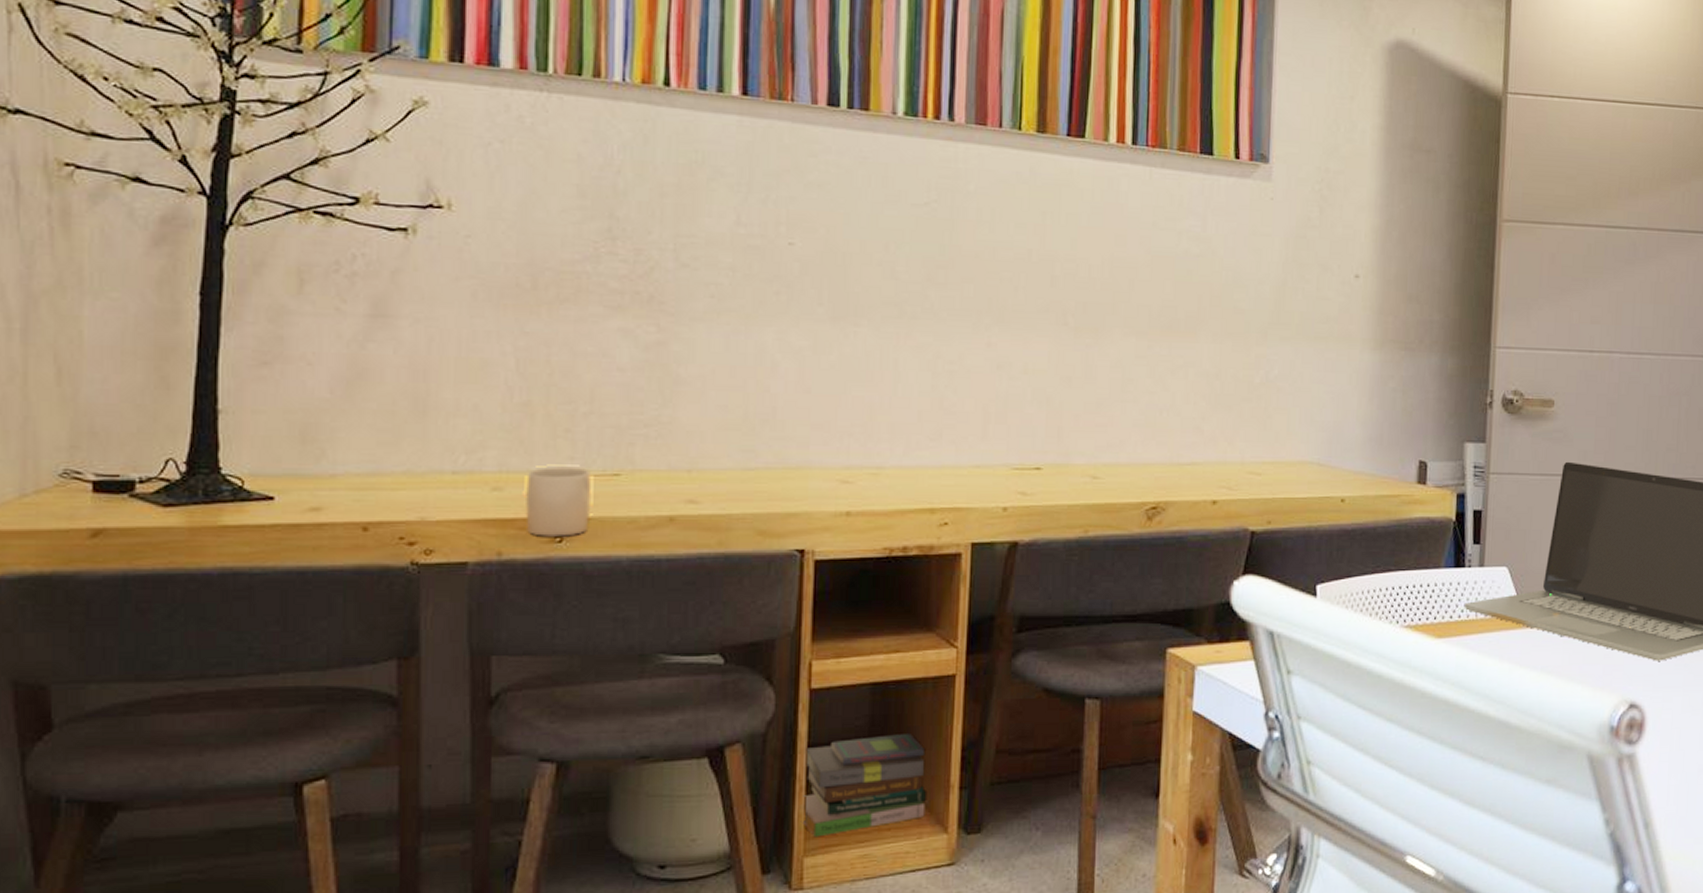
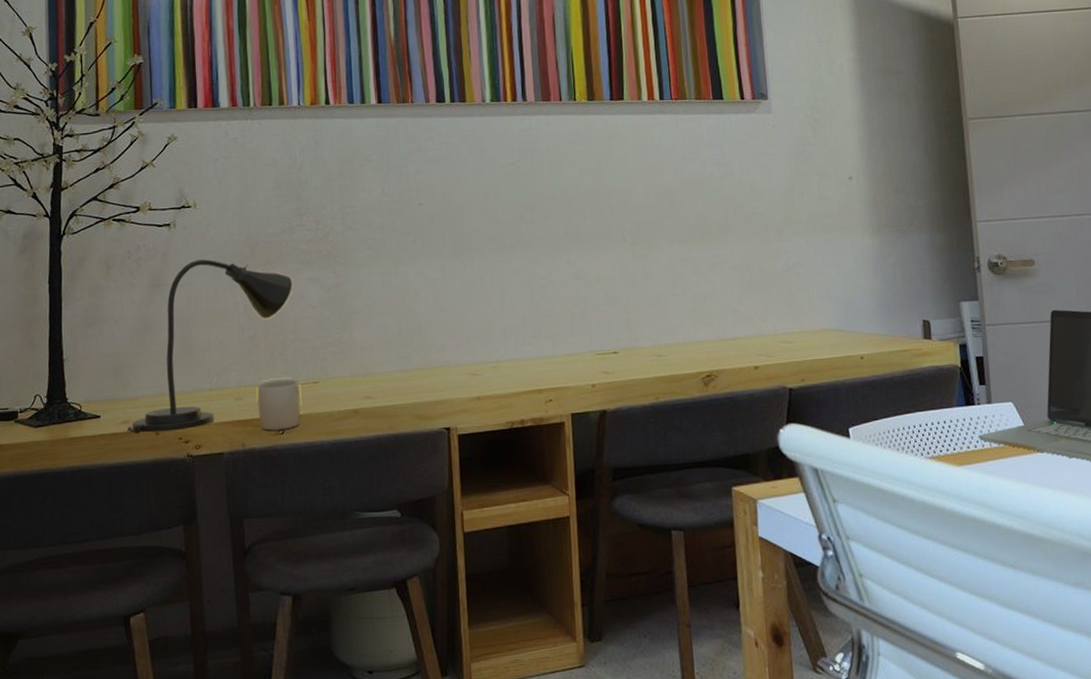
desk lamp: none [319,285,592,527] -> present [128,259,292,434]
books: present [800,734,926,837] -> none [465,564,558,647]

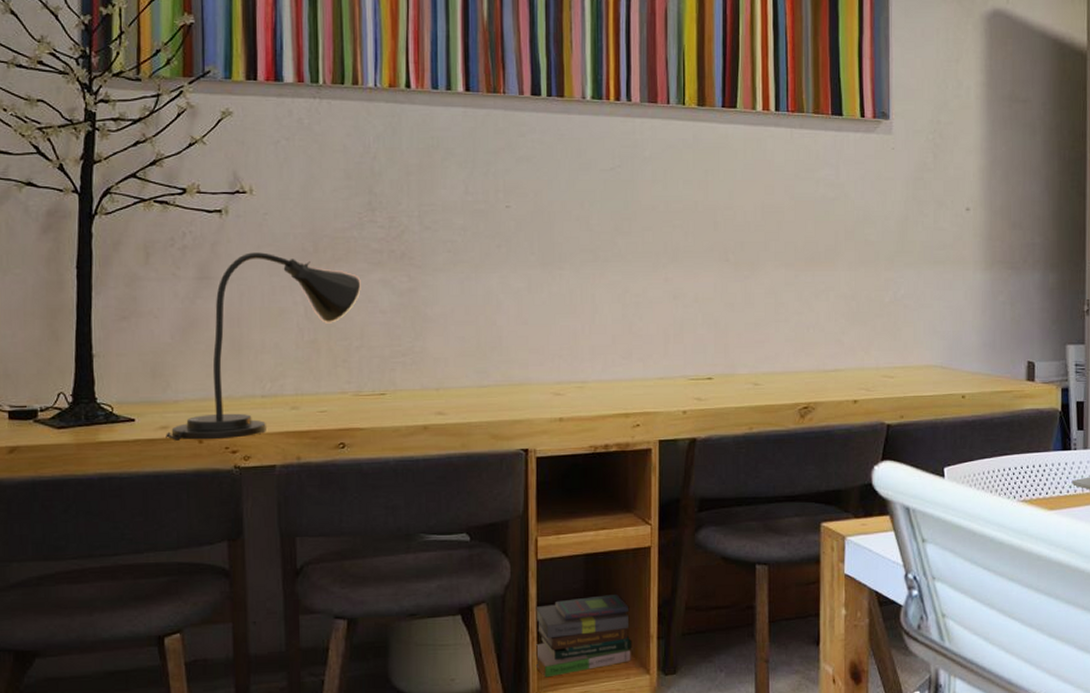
mug: present [257,379,301,431] -> none [316,389,365,444]
books: none [465,564,558,647] -> present [534,595,631,678]

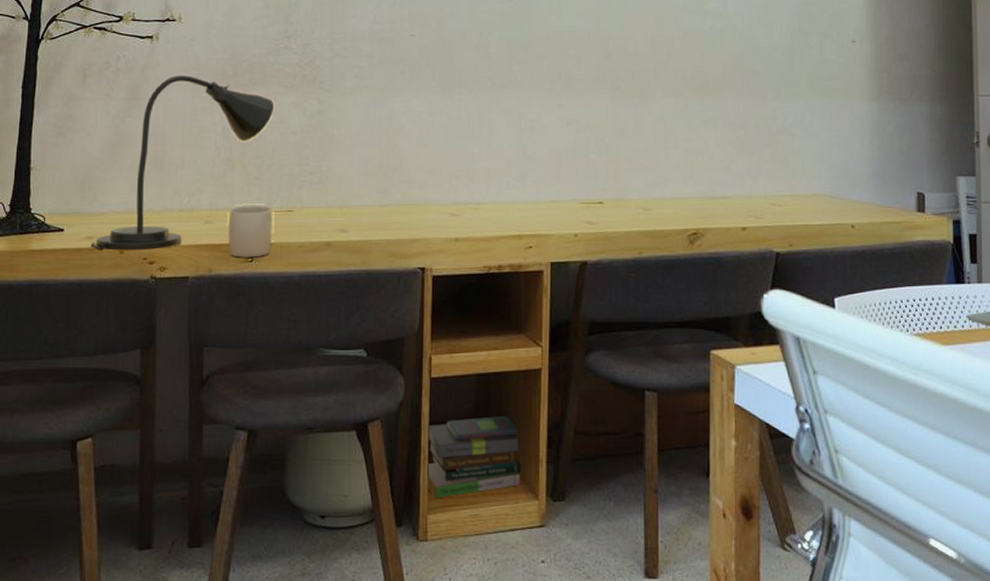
mug: none [316,389,365,444] -> present [228,205,273,258]

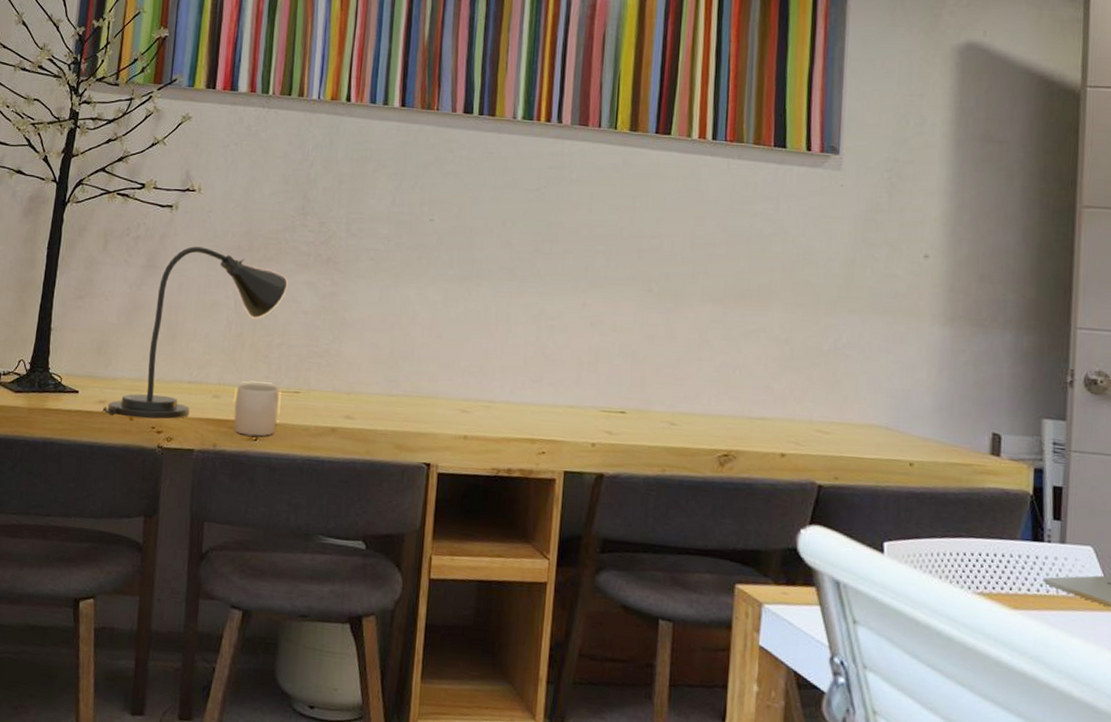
books: present [425,416,521,499] -> none [417,624,519,705]

